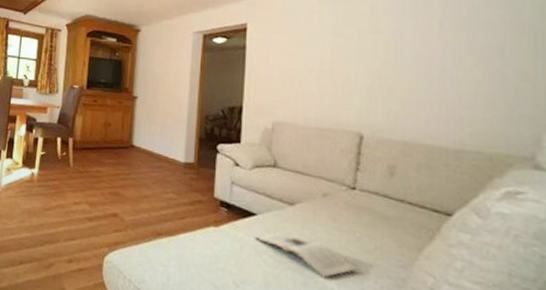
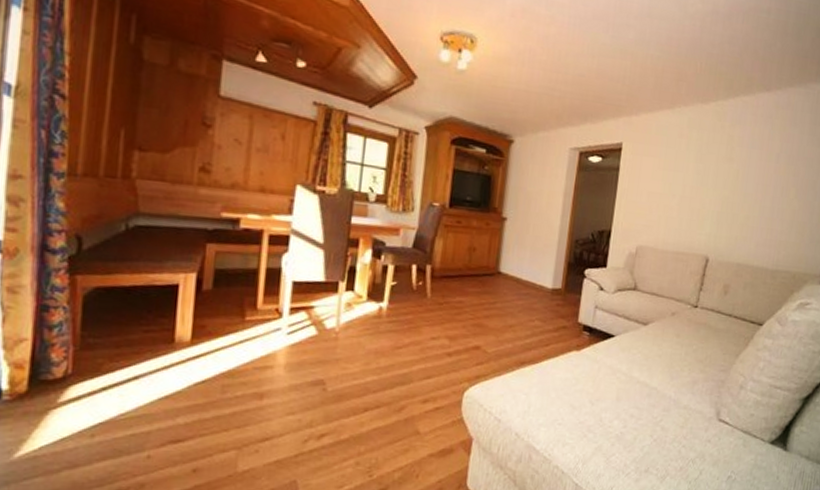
magazine: present [254,232,356,278] -> none [611,350,690,387]

